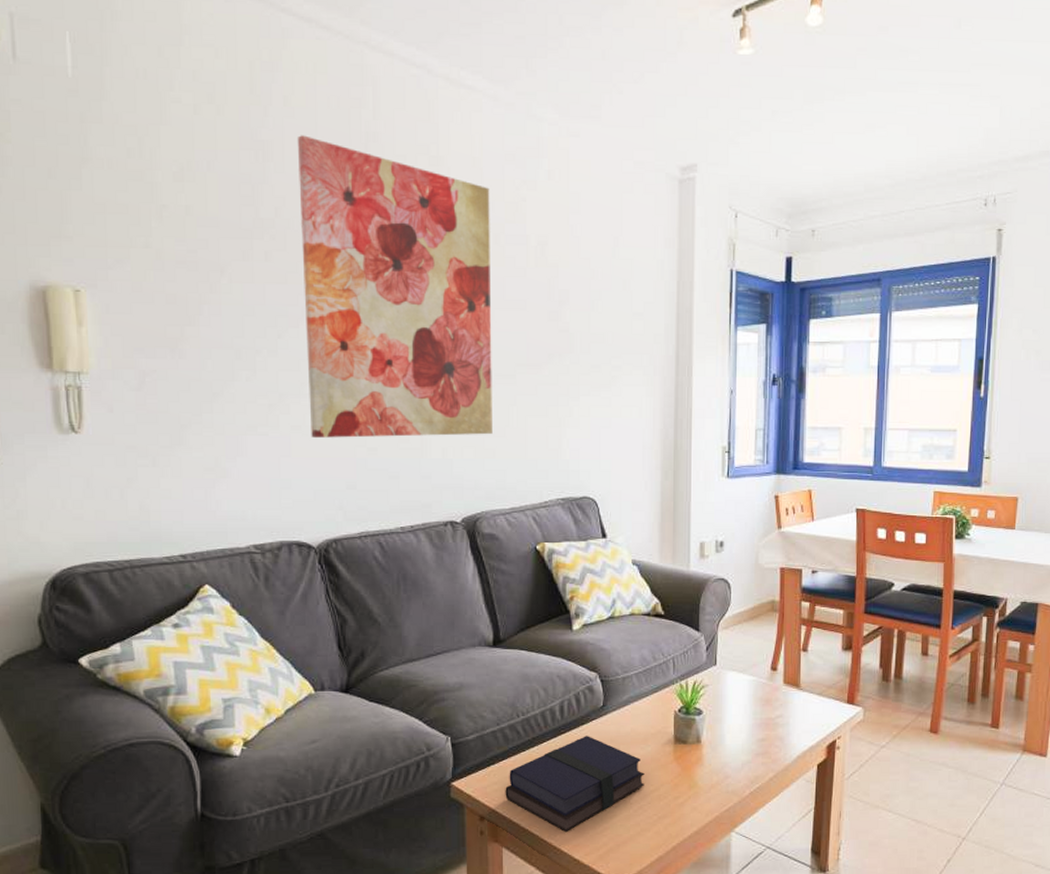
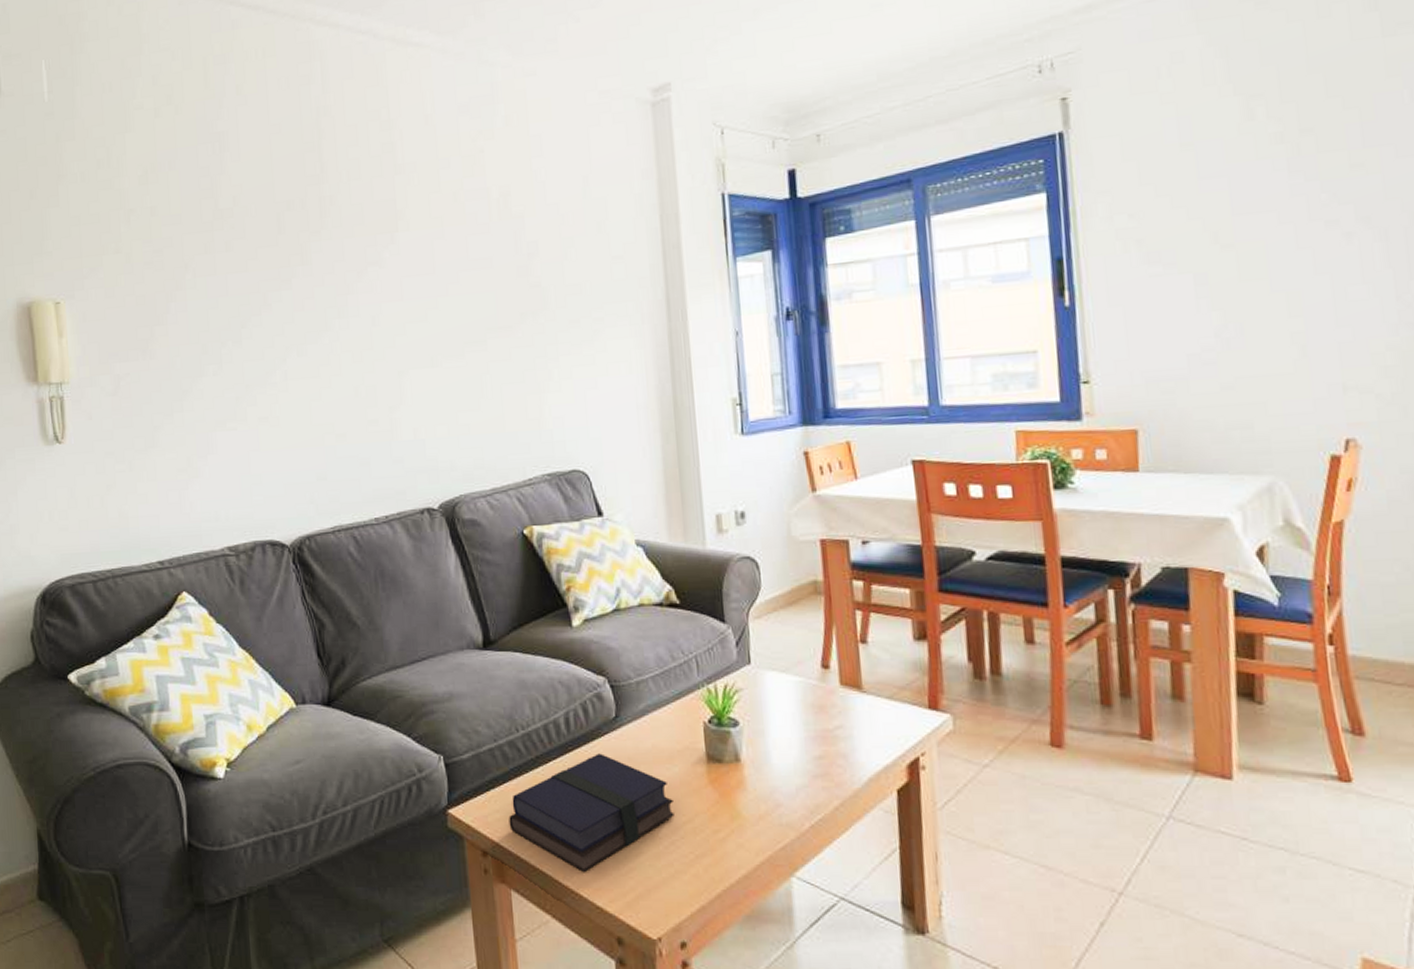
wall art: present [297,135,493,438] -> none [250,120,466,428]

